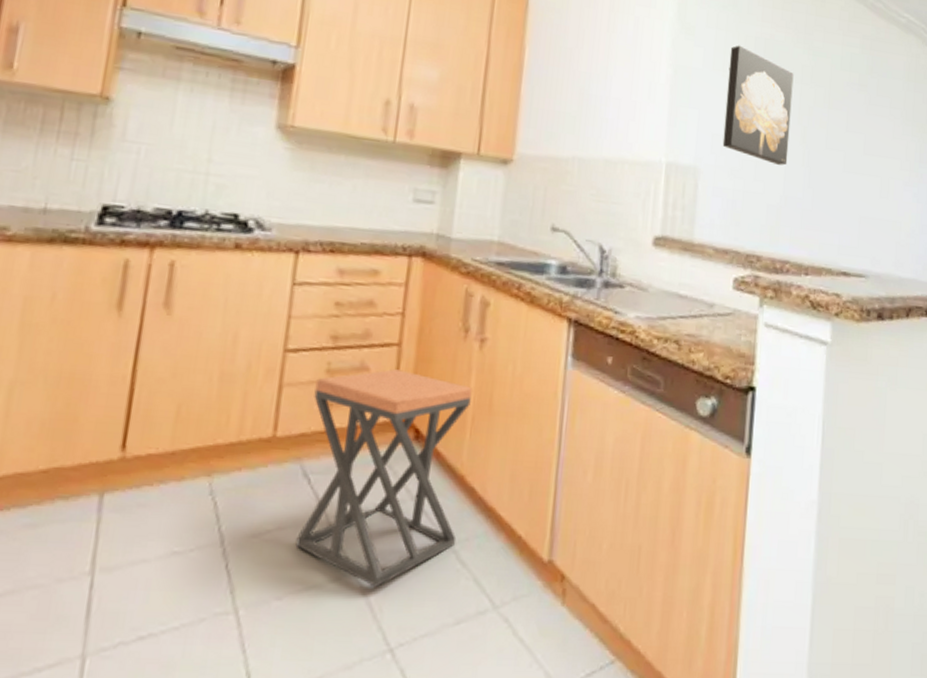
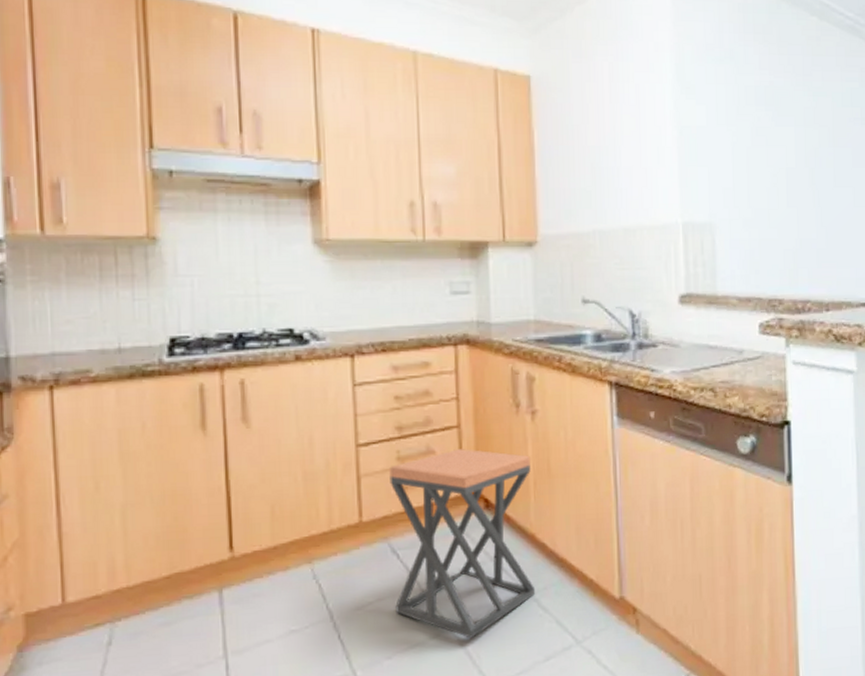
wall art: present [722,45,794,166] -> none [732,97,799,209]

